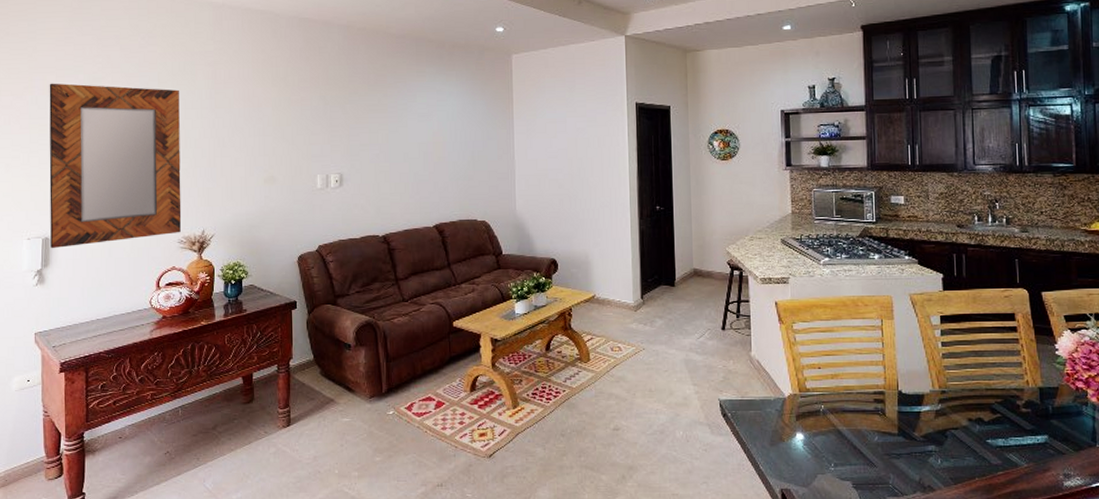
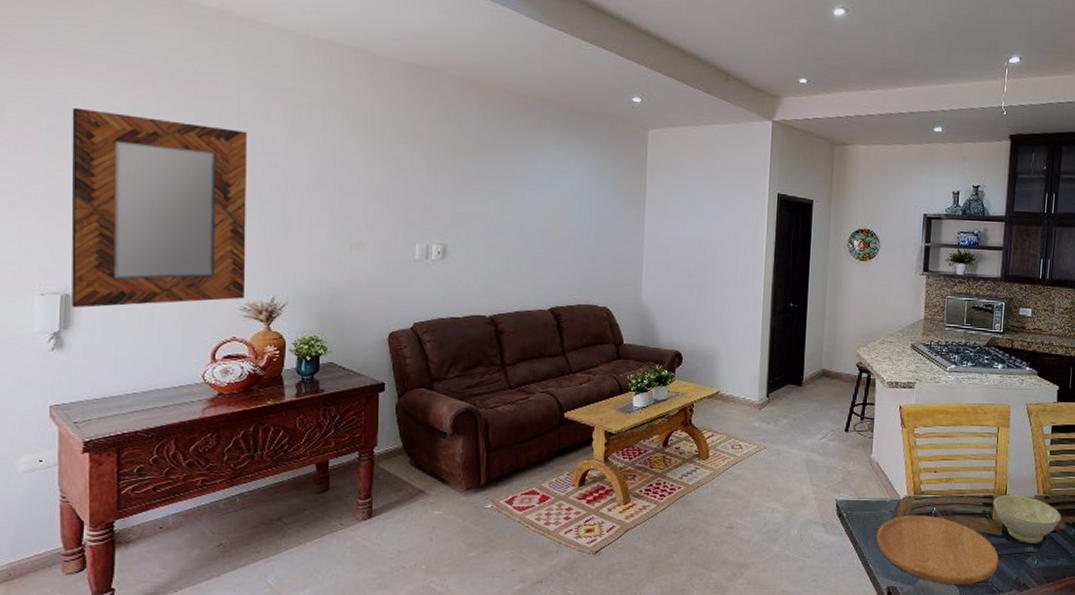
cutting board: none [764,413,899,486] -> present [876,515,999,584]
bowl: none [885,390,963,442] -> present [993,495,1062,543]

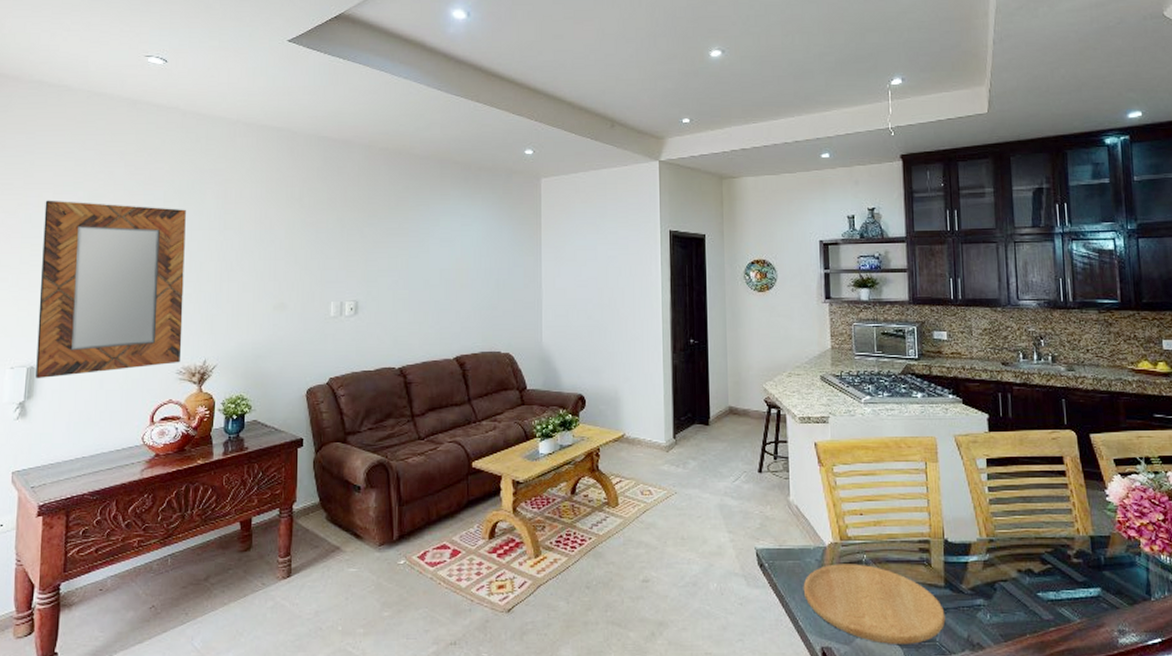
bowl: present [993,495,1062,543] -> none [931,539,1012,595]

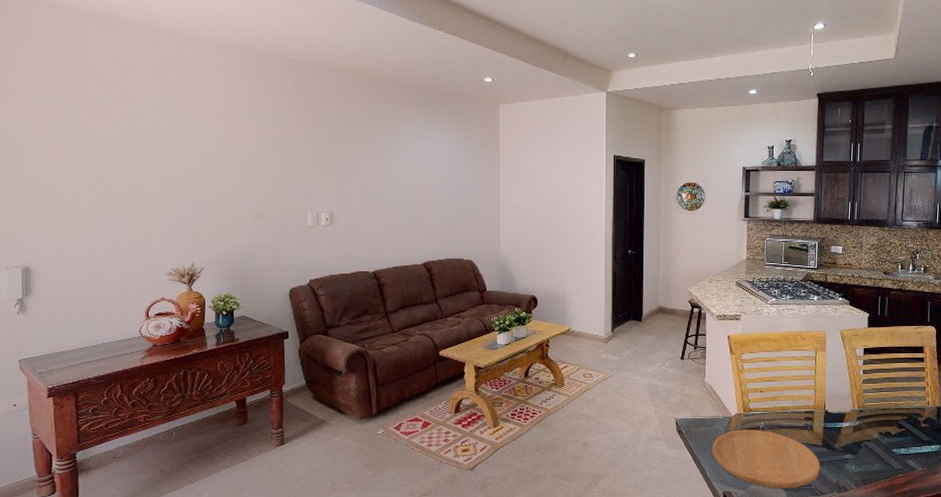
home mirror: present [36,200,186,379] -> none [20,111,170,279]

